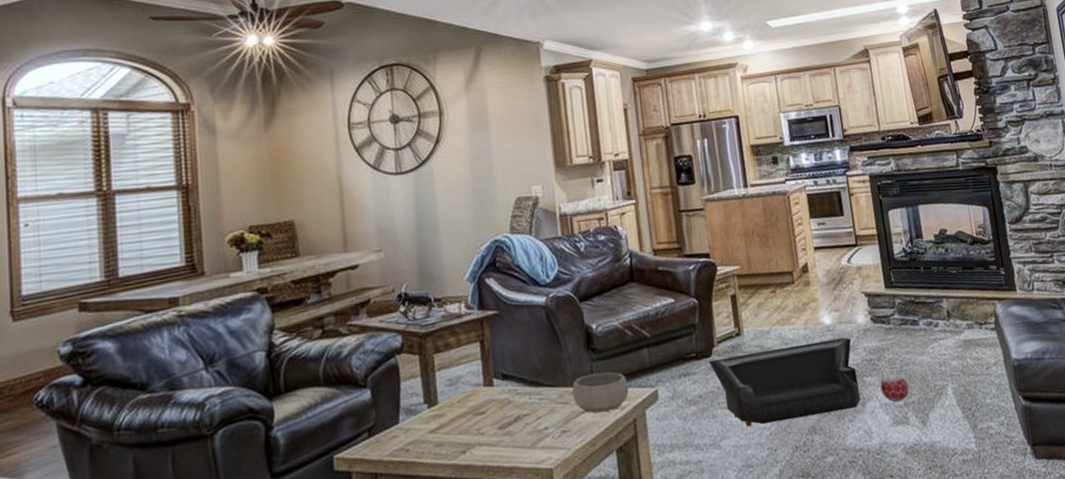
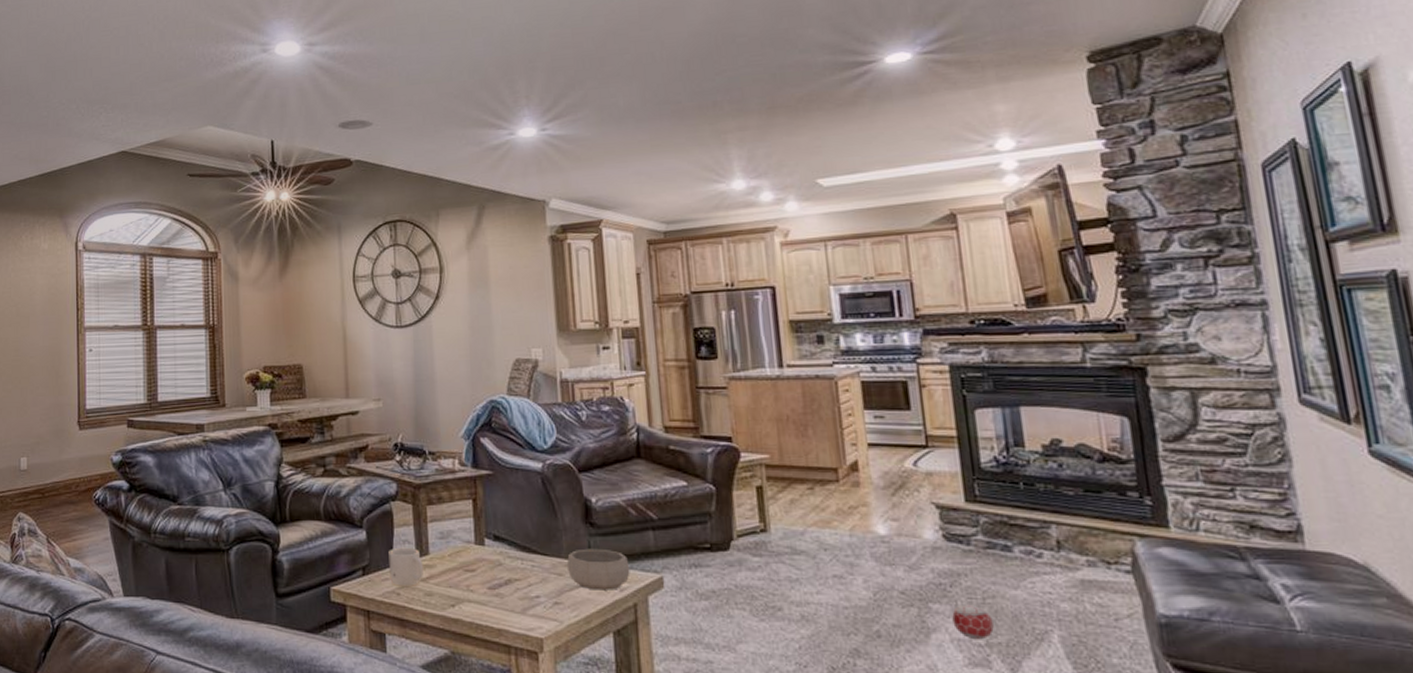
mug: none [395,400,433,443] -> present [388,547,423,588]
dog bed: present [708,337,860,427] -> none [725,553,923,637]

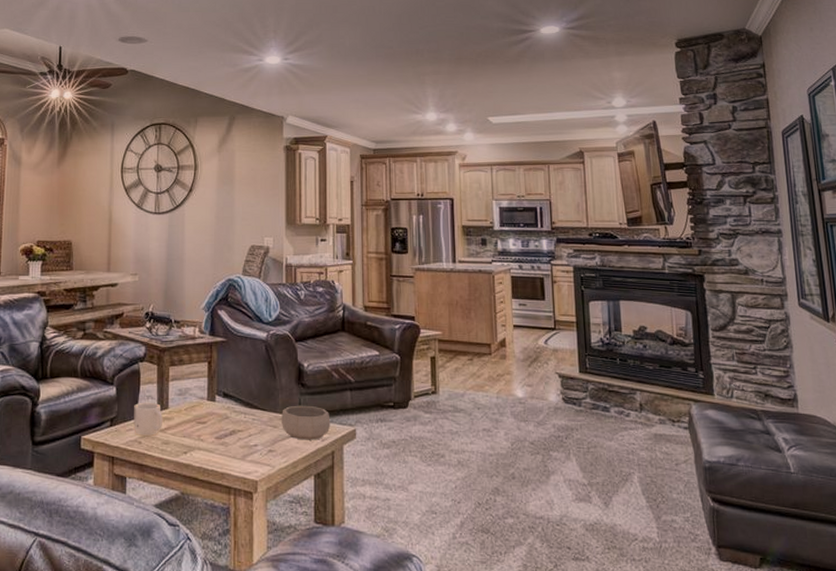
toy ball: present [952,604,994,640] -> none [566,452,594,480]

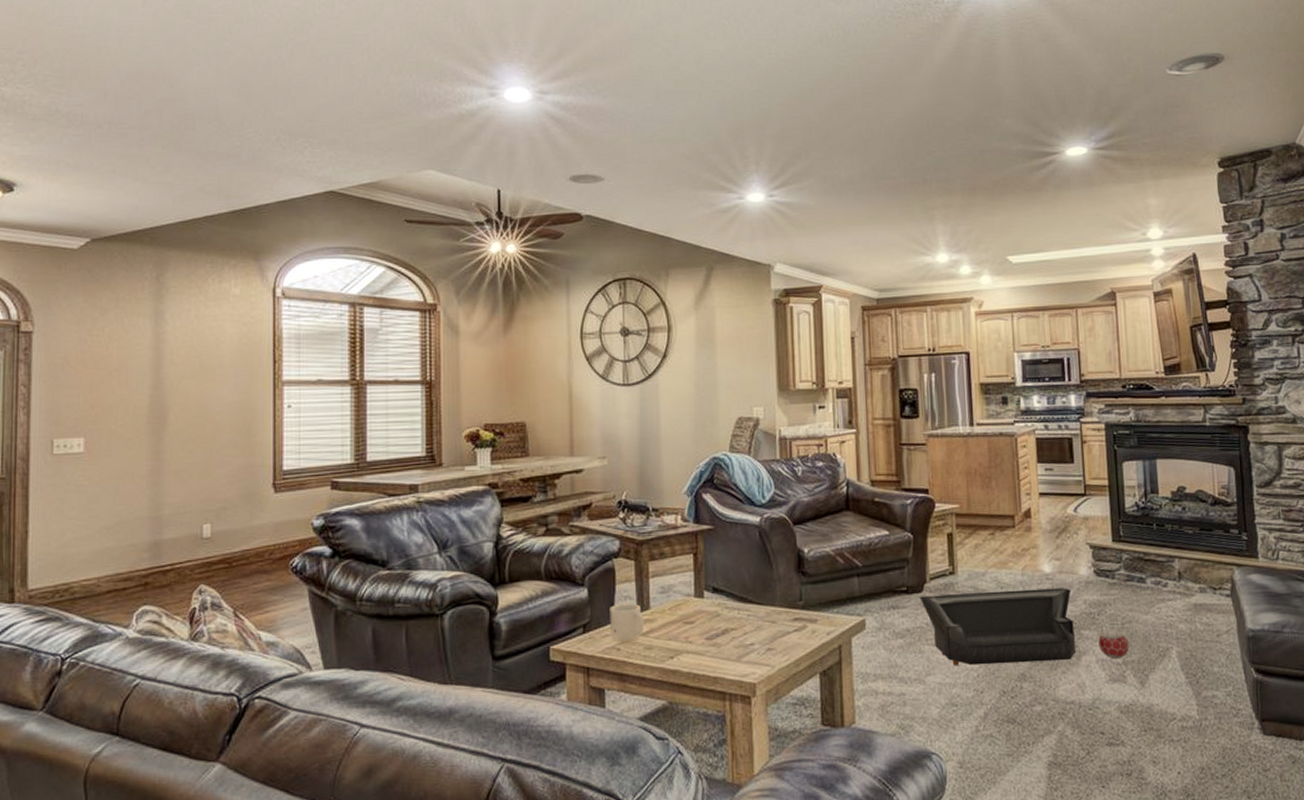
decorative bowl: present [280,405,331,440] -> none [779,596,837,635]
dog bed: none [404,411,545,479] -> present [919,588,1075,666]
toy ball: none [566,452,594,480] -> present [1098,629,1129,660]

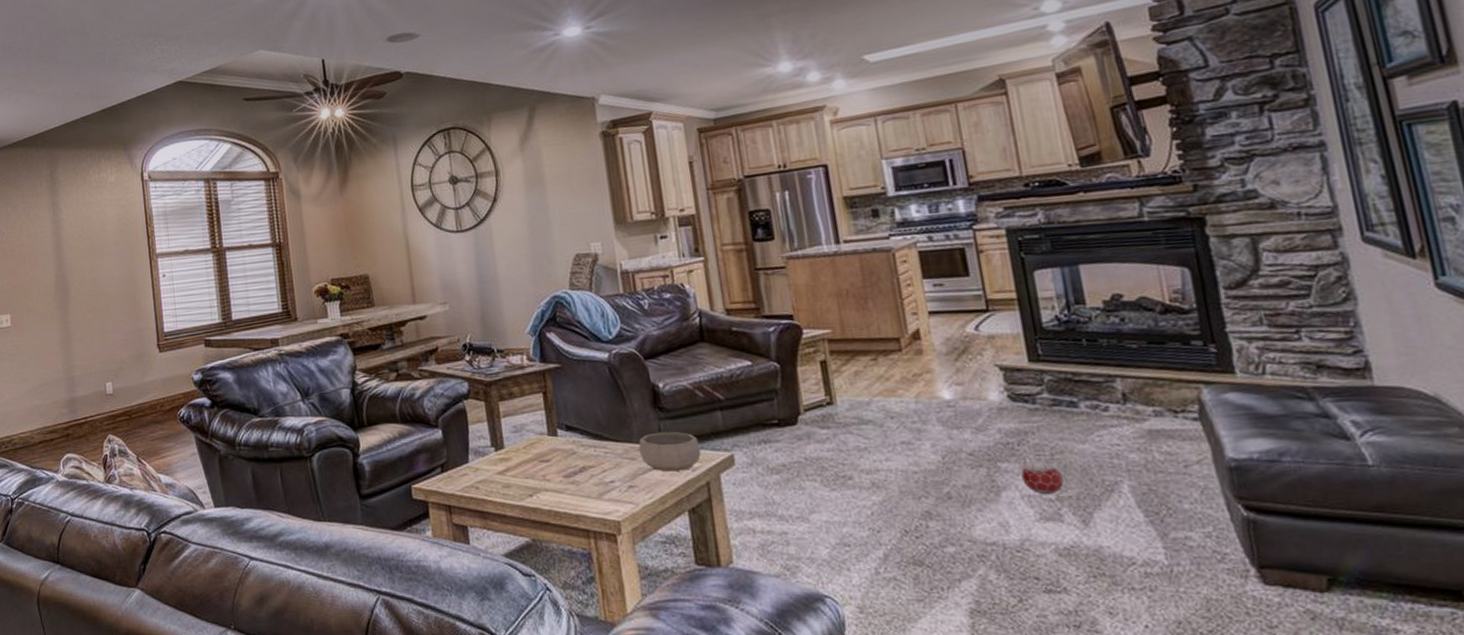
mug: present [610,603,644,643] -> none [465,443,500,482]
decorative bowl: none [779,596,837,635] -> present [638,431,701,472]
dog bed: present [919,588,1075,666] -> none [793,415,993,504]

